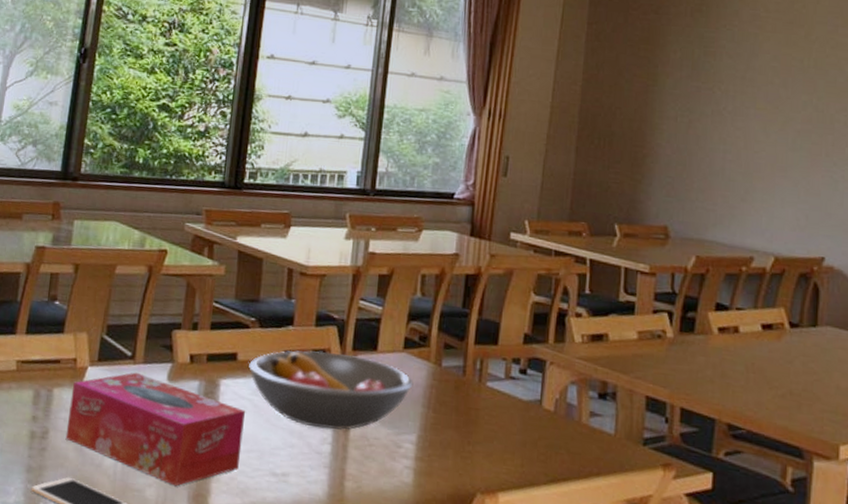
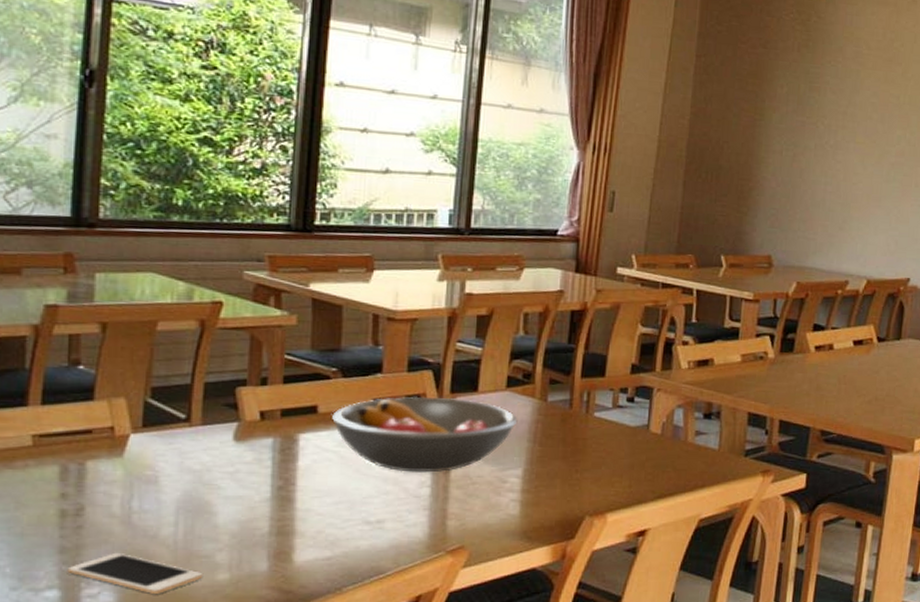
tissue box: present [65,372,246,487] -> none [108,435,331,547]

